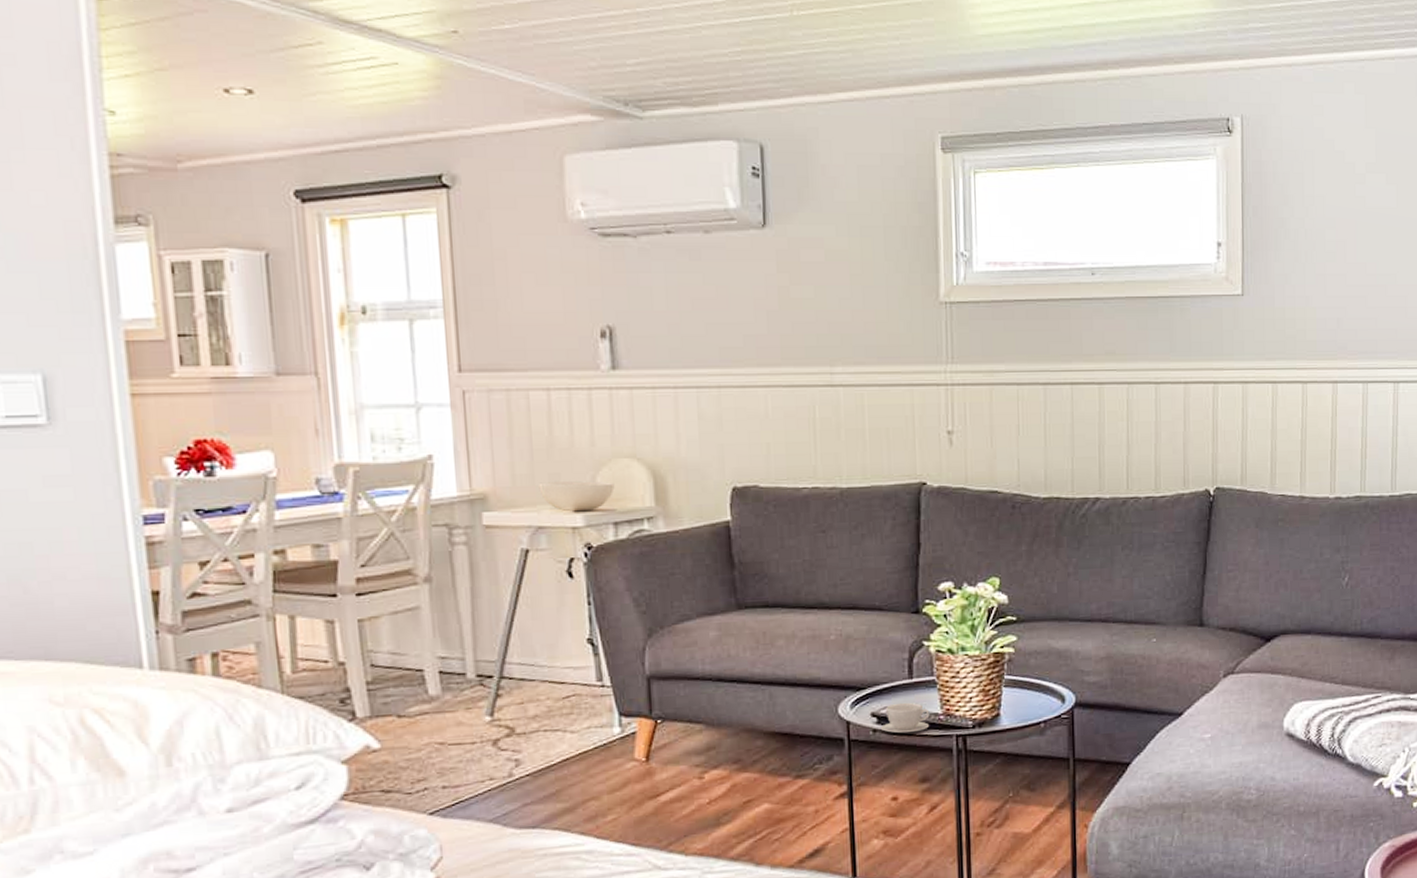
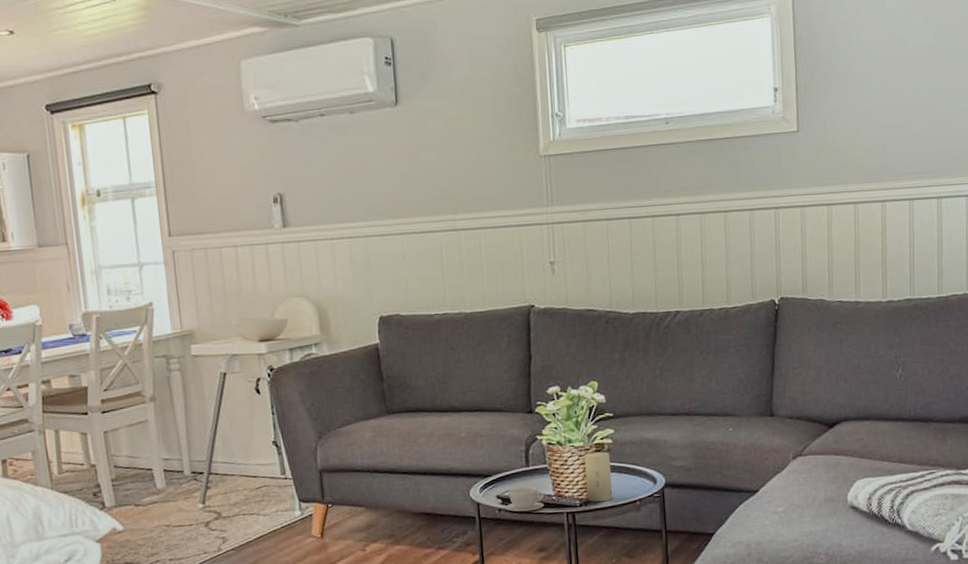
candle: none [980,662,1013,724] -> present [584,451,613,502]

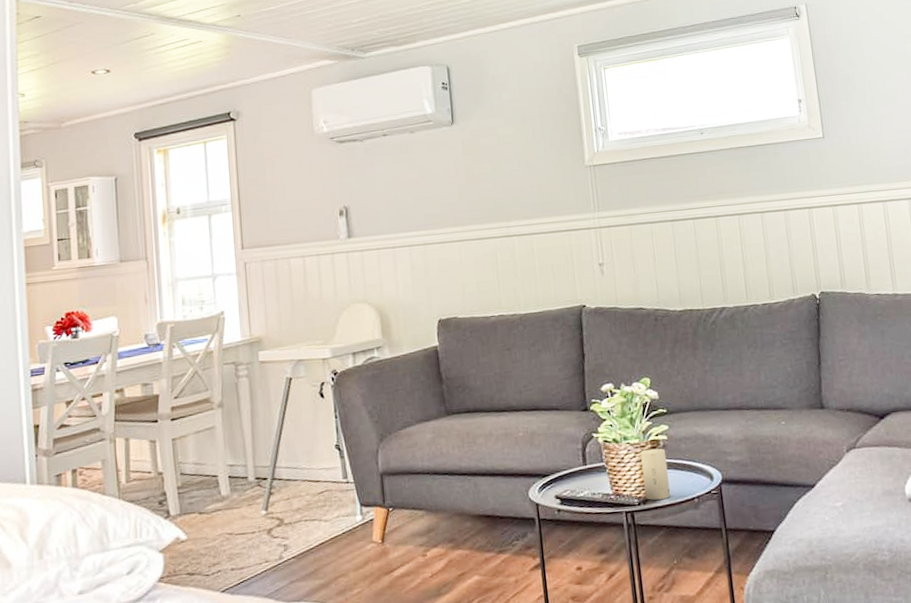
bowl: present [231,316,289,342] -> none [298,322,352,347]
teacup: present [505,486,545,512] -> none [564,485,604,512]

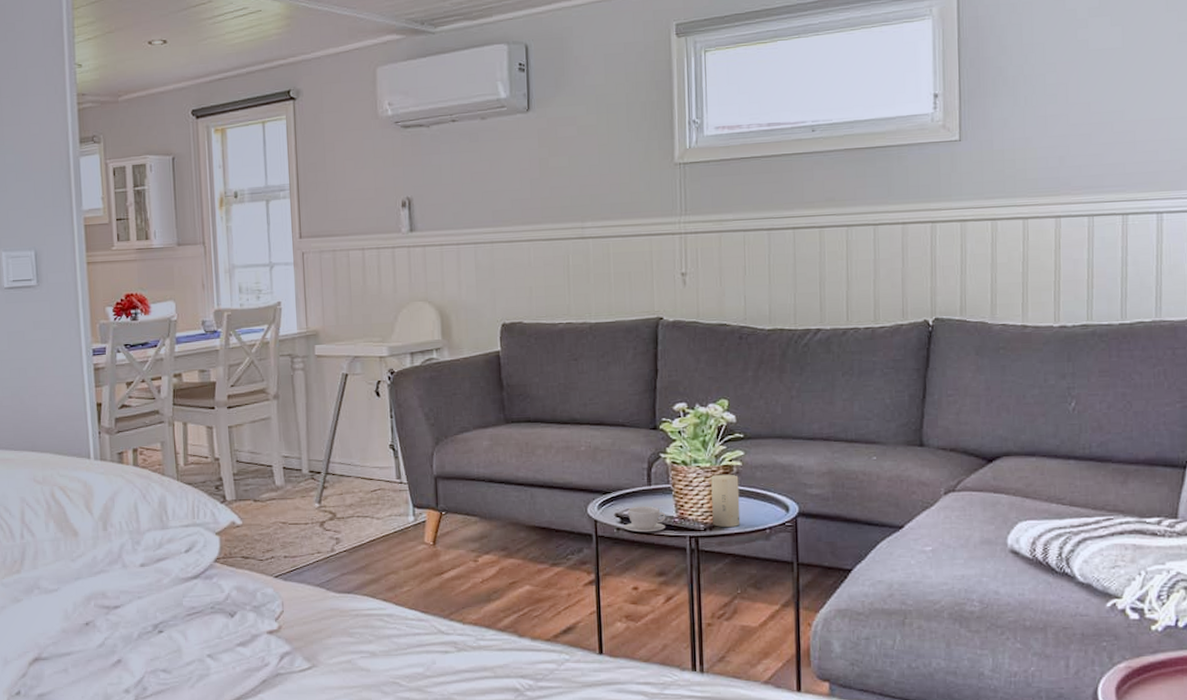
teacup: none [564,485,604,512] -> present [624,506,666,533]

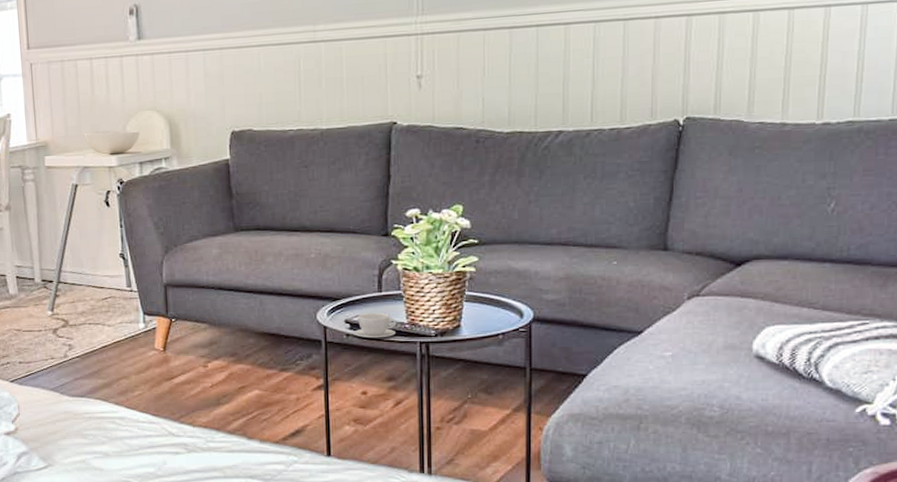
bowl: none [355,319,411,345] -> present [84,129,140,155]
candle: present [711,474,741,528] -> none [443,280,473,334]

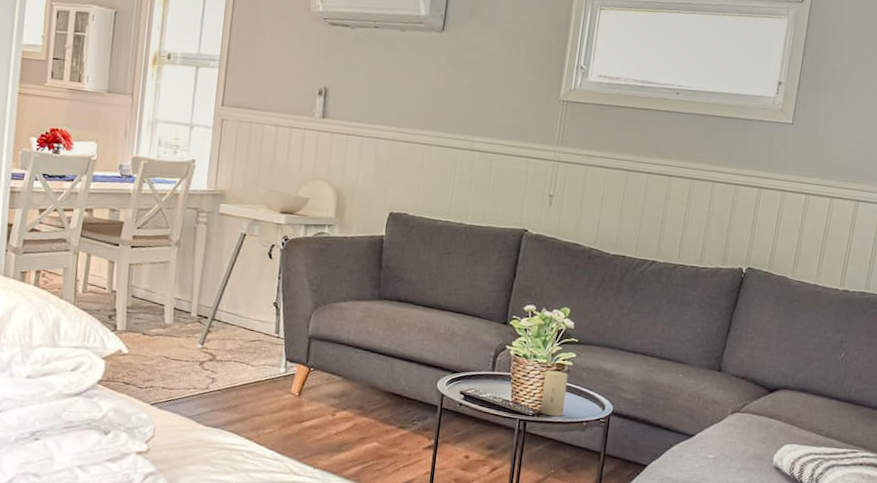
teacup: present [354,312,397,338] -> none [466,387,503,411]
candle: none [443,280,473,334] -> present [540,370,569,417]

